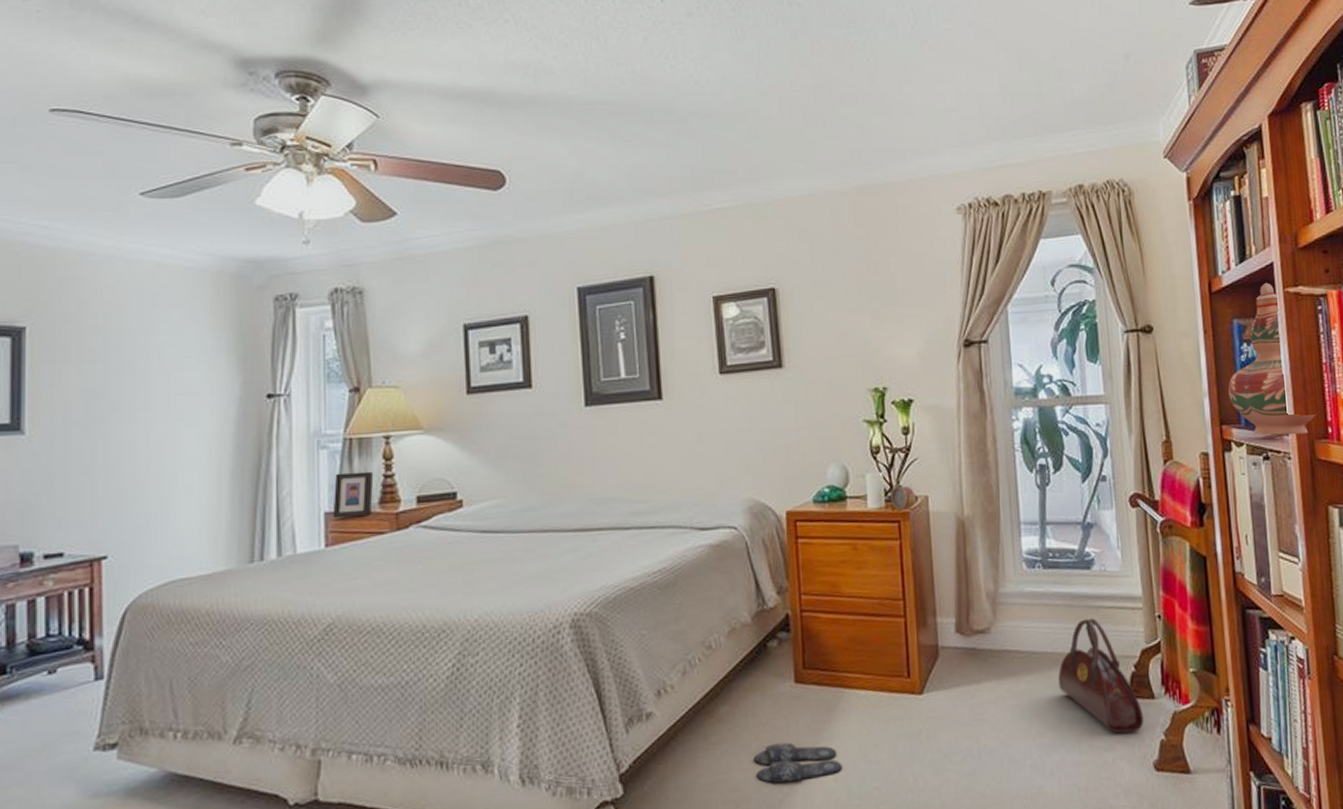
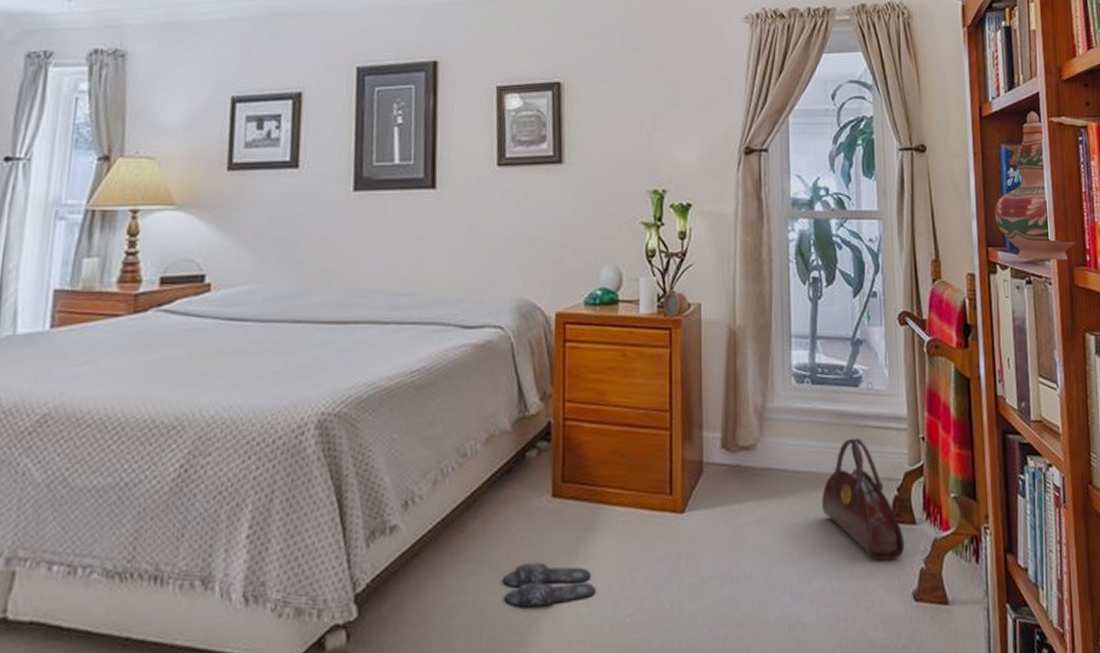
picture frame: present [332,471,374,519] -> none [63,247,115,297]

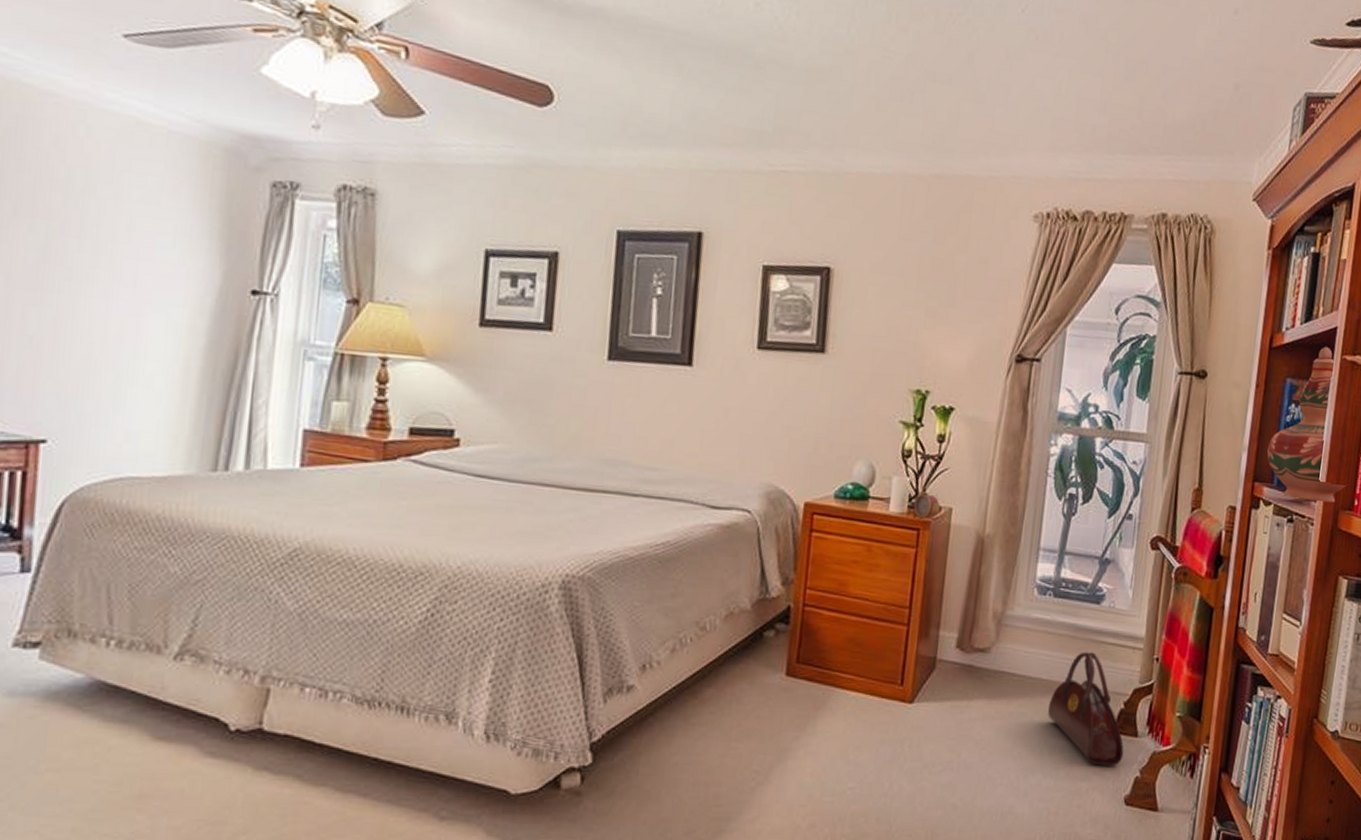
slippers: present [503,562,596,608] -> none [732,732,821,772]

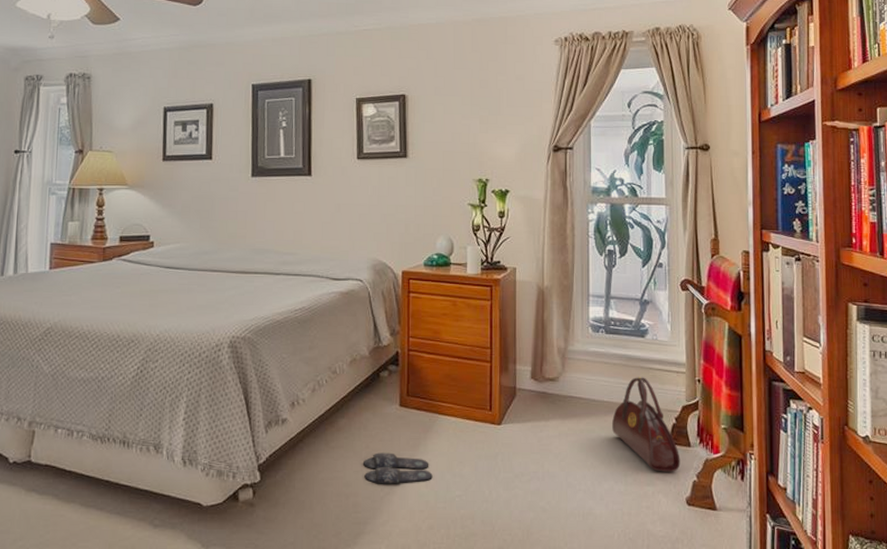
slippers: none [732,732,821,772] -> present [363,452,433,484]
alarm clock: present [913,492,940,520] -> none [485,257,506,278]
decorative vase: present [1267,346,1348,503] -> none [770,116,844,243]

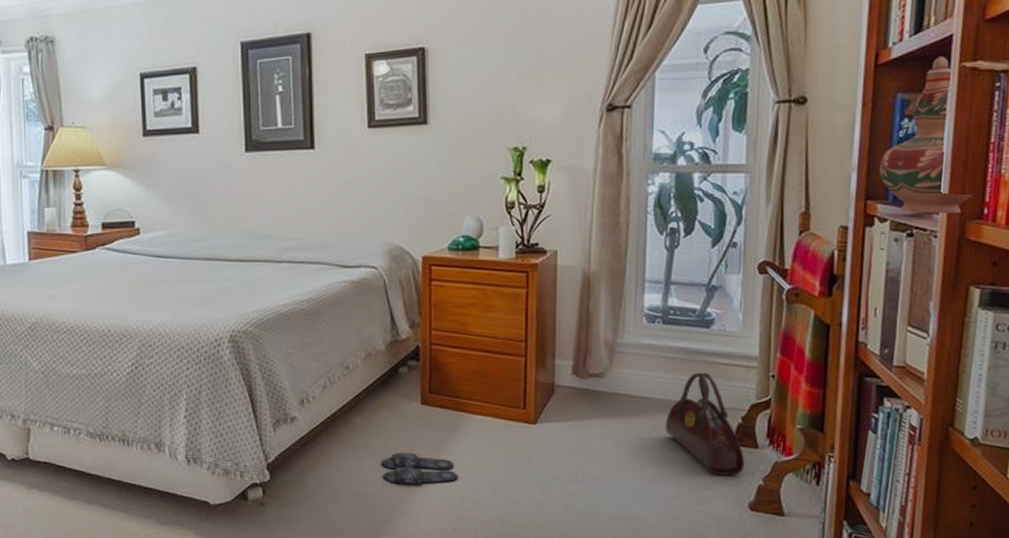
decorative vase: none [770,116,844,243] -> present [879,55,975,214]

